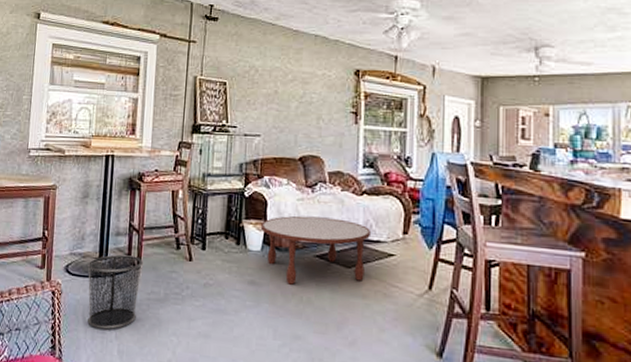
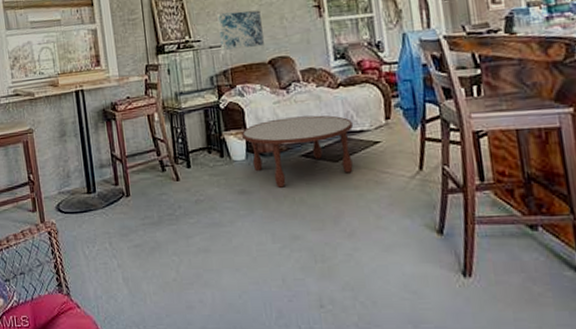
waste bin: present [87,254,144,330] -> none [77,185,135,260]
wall art: none [255,103,299,142] -> present [217,10,264,50]

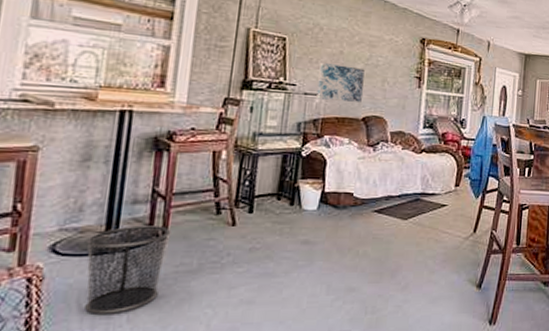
waste bin: none [77,185,135,260] -> present [85,225,171,314]
coffee table: present [242,115,353,188] -> none [318,173,427,240]

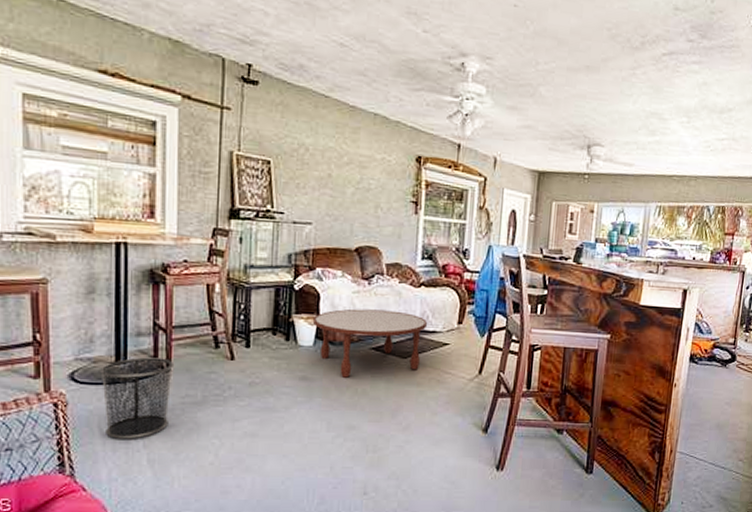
wall art: present [316,62,365,102] -> none [306,187,356,231]
coffee table: none [318,173,427,240] -> present [313,309,427,378]

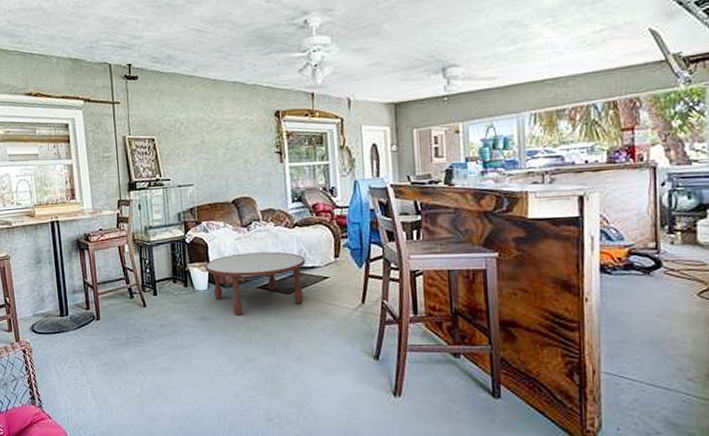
waste bin: present [100,357,175,439] -> none [51,309,103,377]

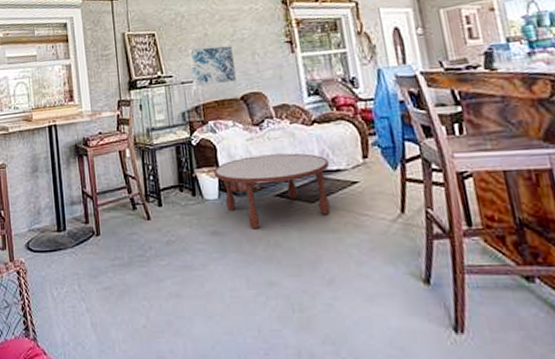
wall art: none [186,153,229,189] -> present [189,46,236,86]

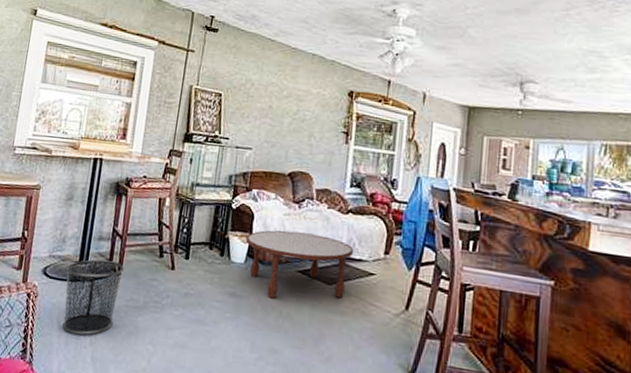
waste bin: none [47,223,104,303] -> present [62,259,125,336]
wall art: present [189,46,236,86] -> none [246,116,292,157]

